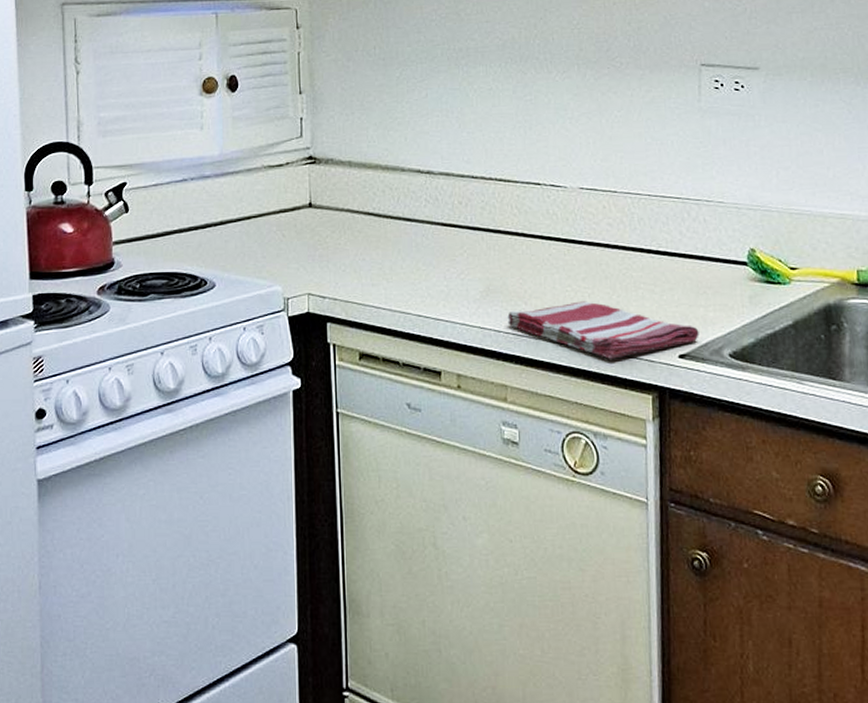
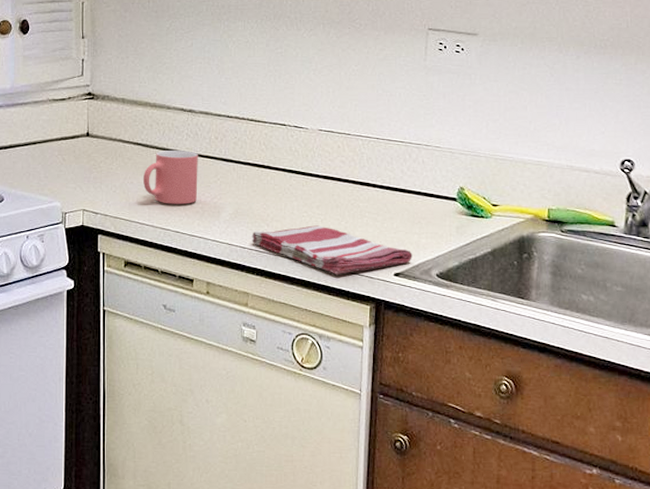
mug: none [377,219,441,283] -> present [143,151,198,204]

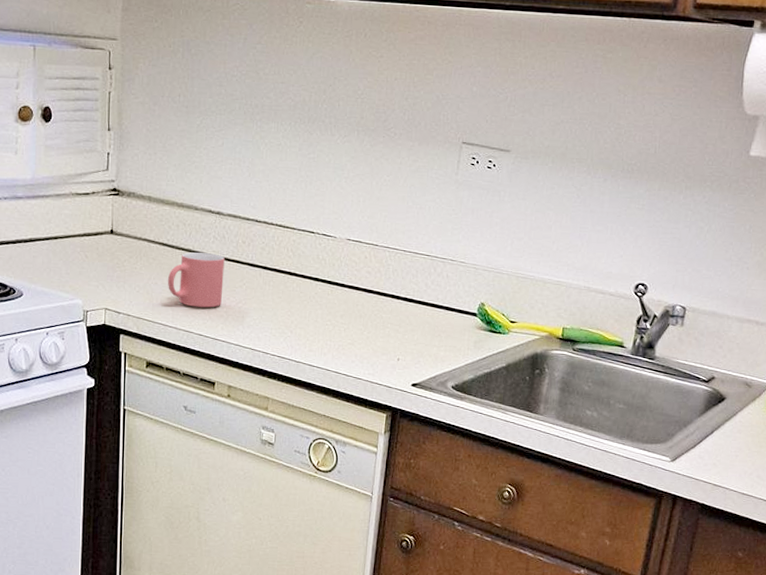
dish towel: present [252,225,413,274] -> none [274,334,431,383]

